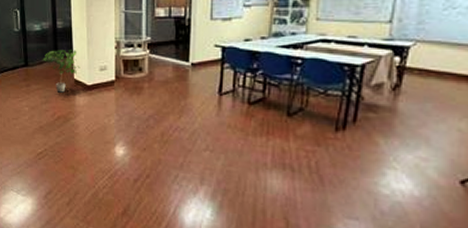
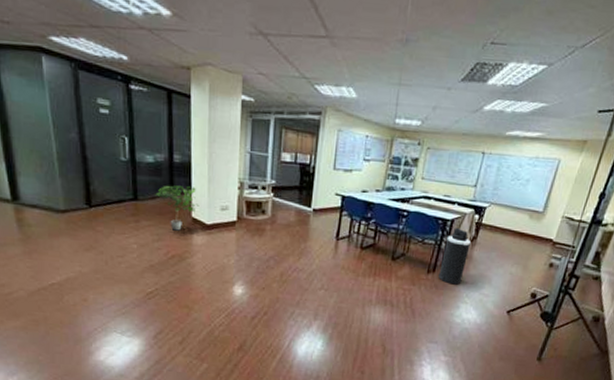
trash can: none [351,75,392,146] -> present [438,228,471,285]

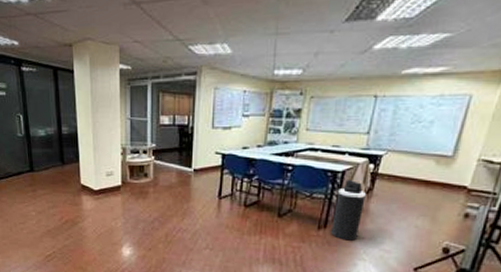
potted plant: present [154,185,199,231] -> none [47,155,87,197]

